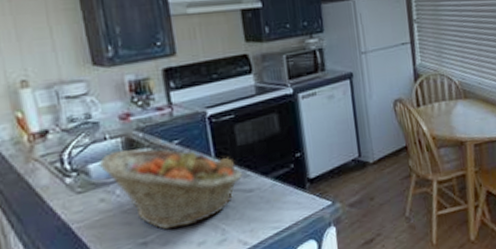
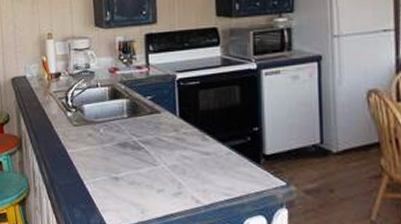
fruit basket: present [98,147,243,230] -> none [90,98,202,173]

